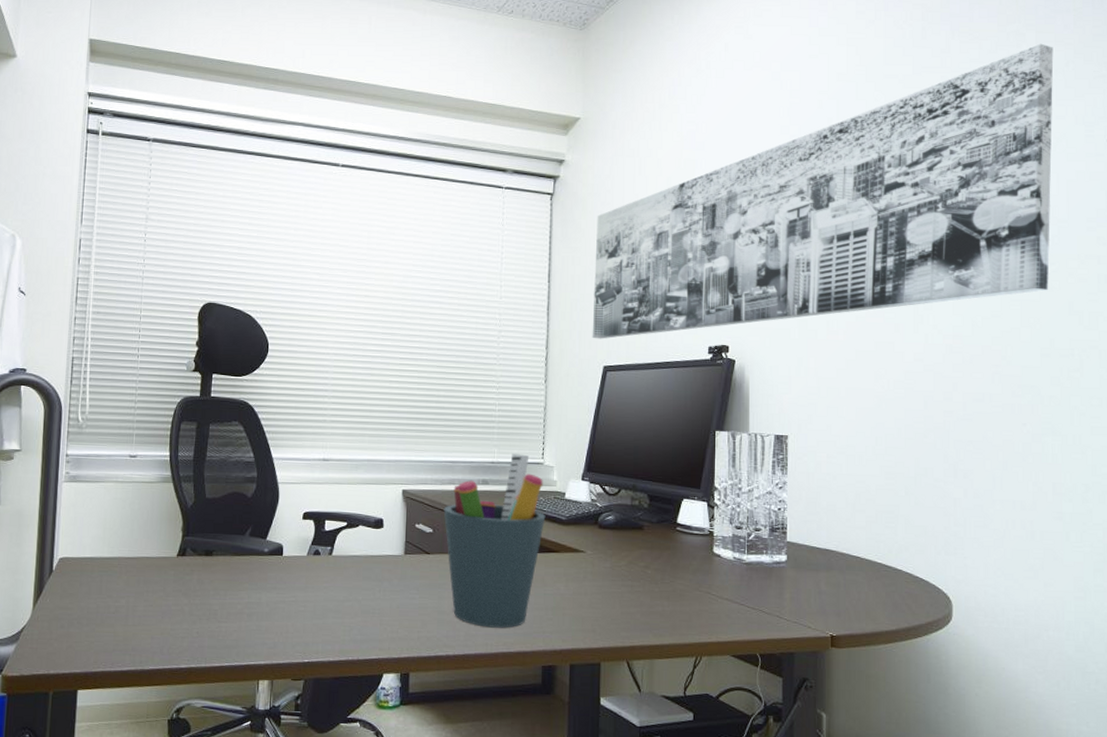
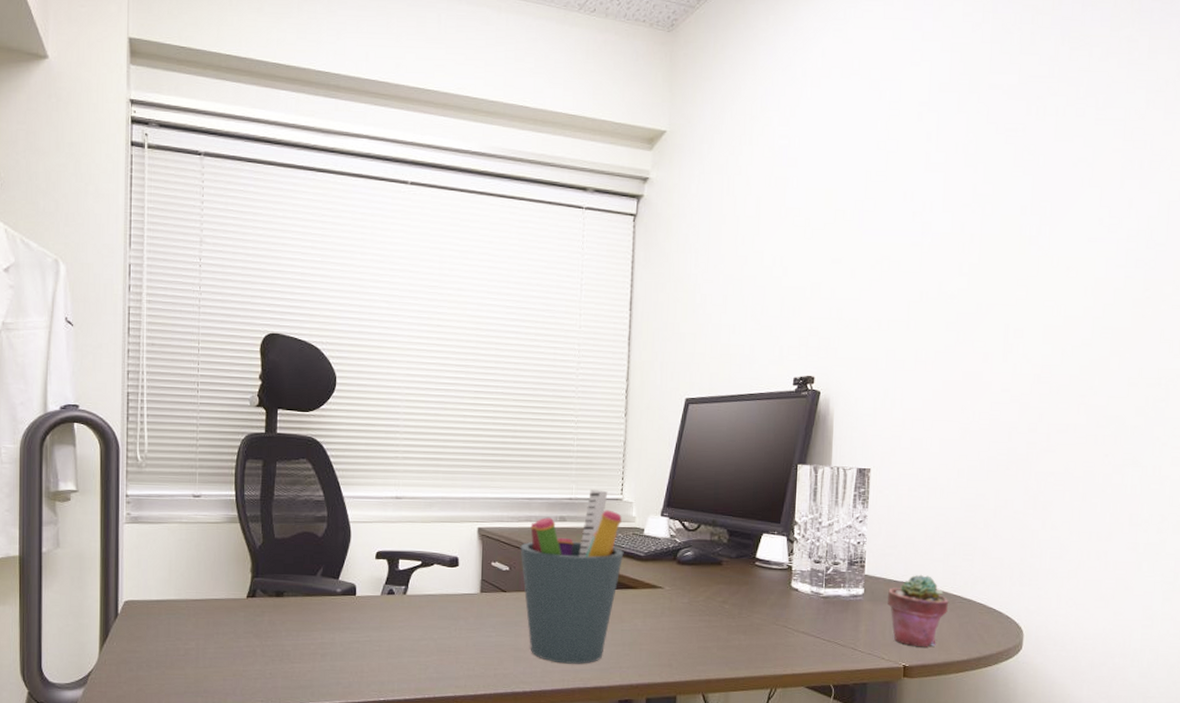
wall art: present [592,43,1054,339] -> none [674,51,1166,371]
potted succulent: none [811,541,874,617] -> present [888,574,949,648]

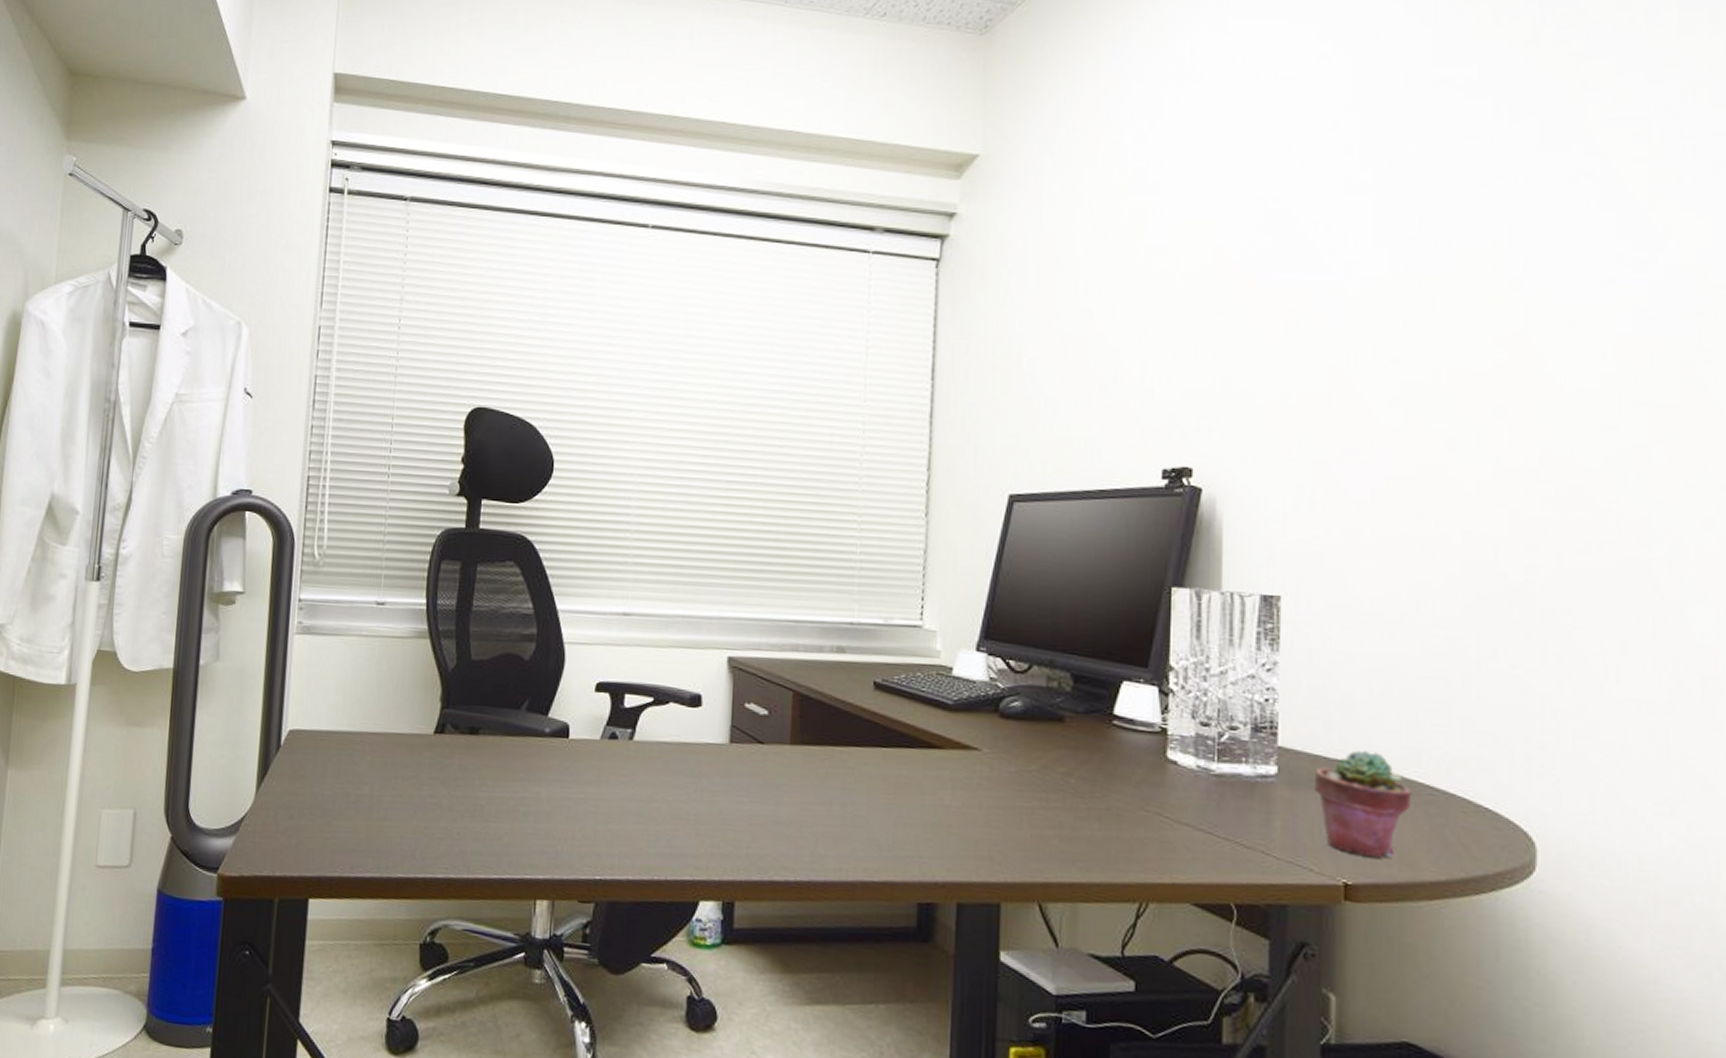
pen holder: present [520,490,624,664] -> none [783,612,925,849]

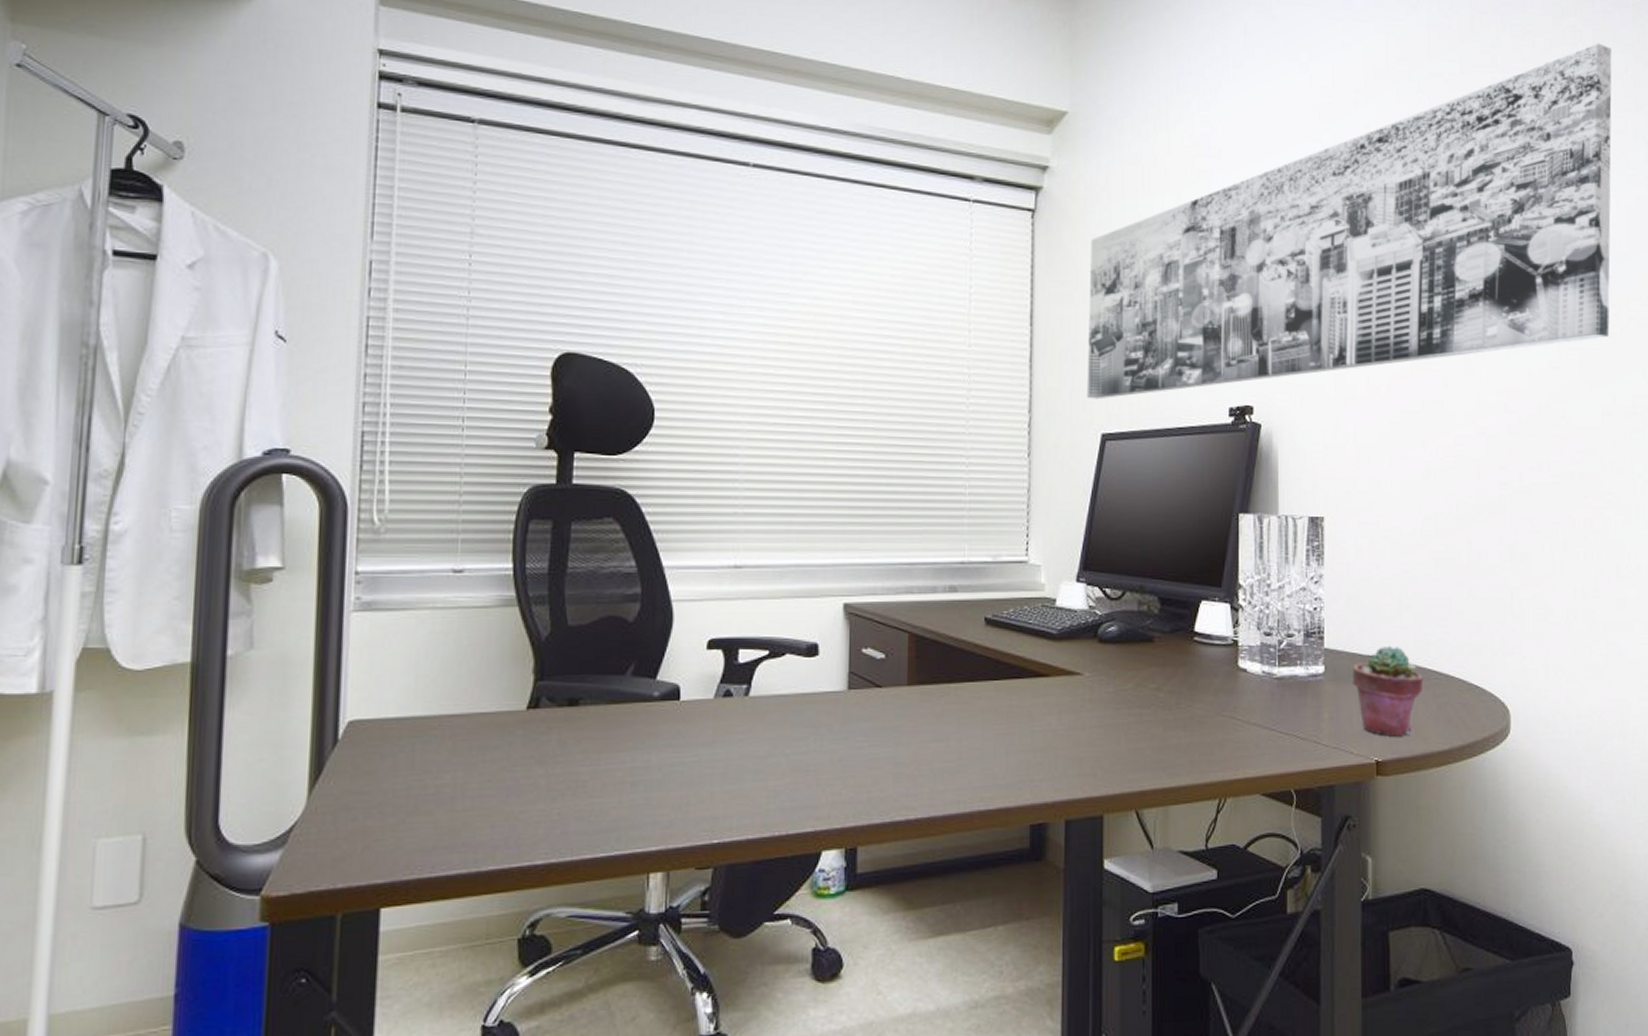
wall art: none [993,25,1708,458] -> present [1086,43,1612,400]

